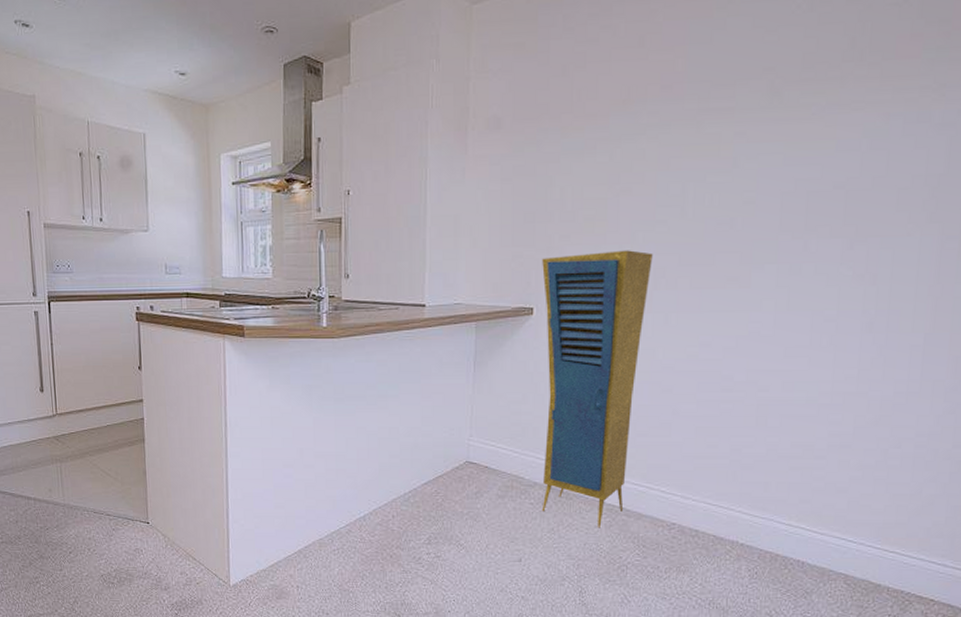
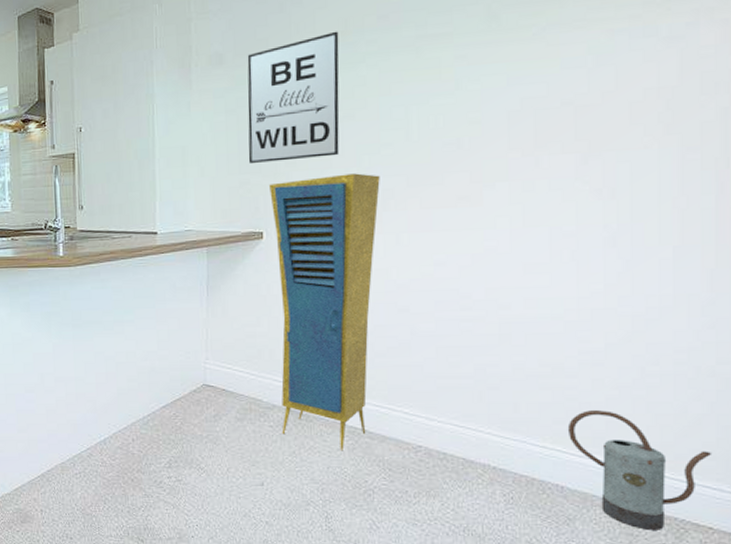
wall art: none [522,99,621,237] -> present [247,31,340,164]
watering can: none [812,490,941,602] -> present [567,410,712,530]

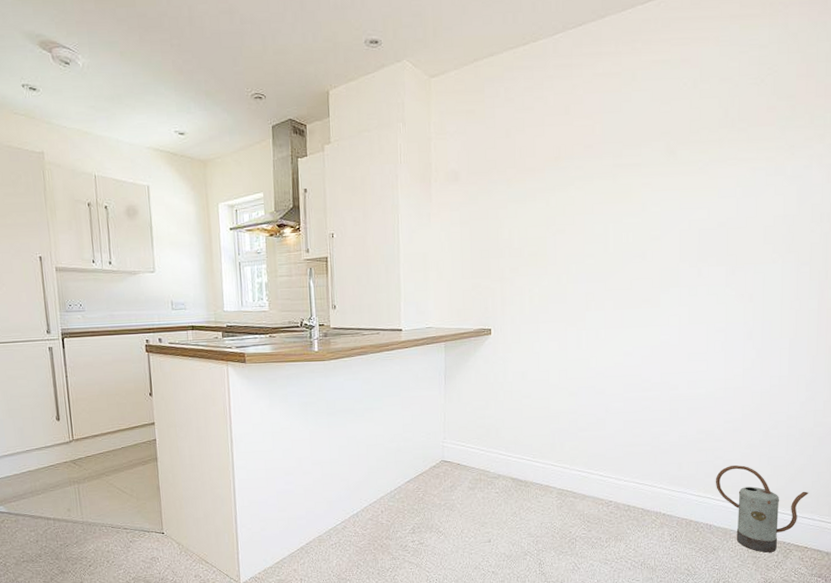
wall art: present [247,31,340,164] -> none [479,157,554,270]
storage cabinet: present [269,173,380,451] -> none [497,279,584,510]

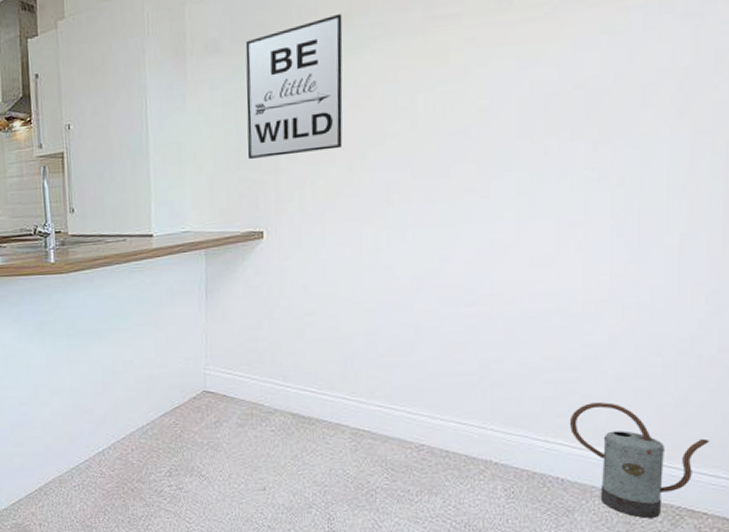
wall art: none [479,157,554,270] -> present [245,13,343,160]

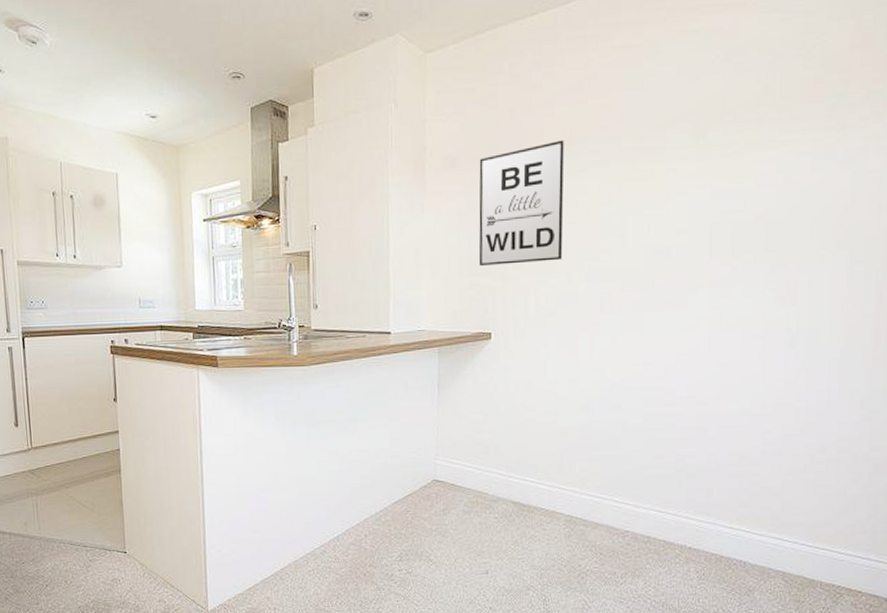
watering can: present [569,402,710,518] -> none [750,494,864,596]

